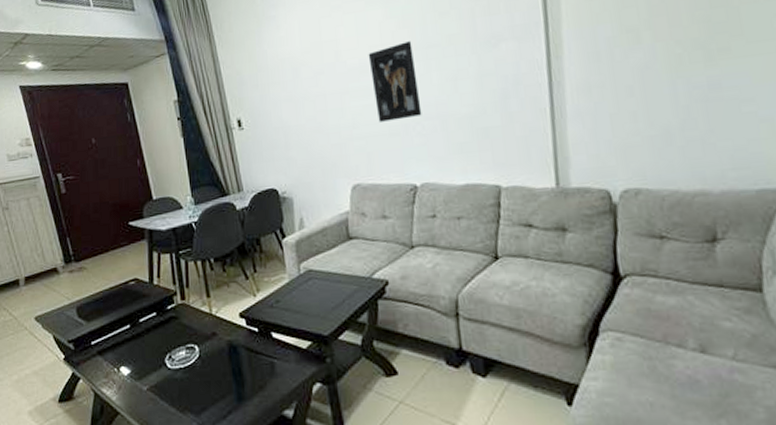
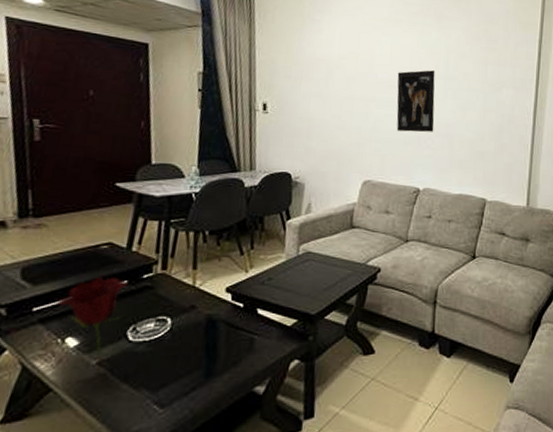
flower: none [107,310,158,385] -> present [57,277,128,359]

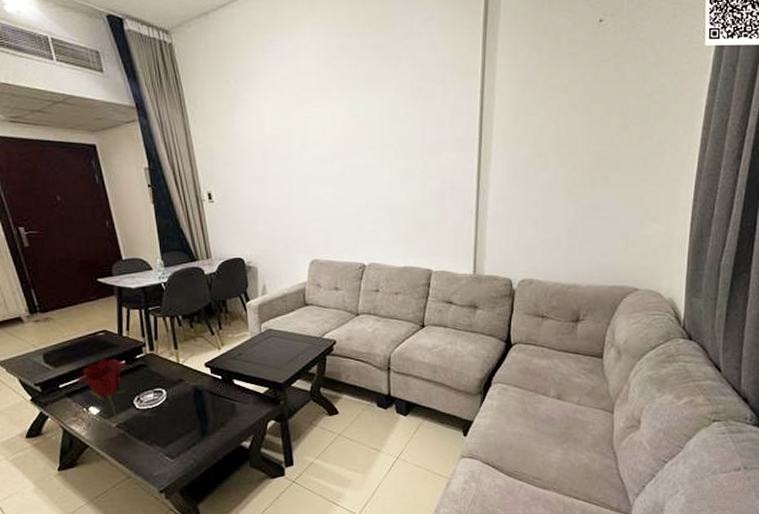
wall art: present [396,70,435,133] -> none [332,140,374,208]

